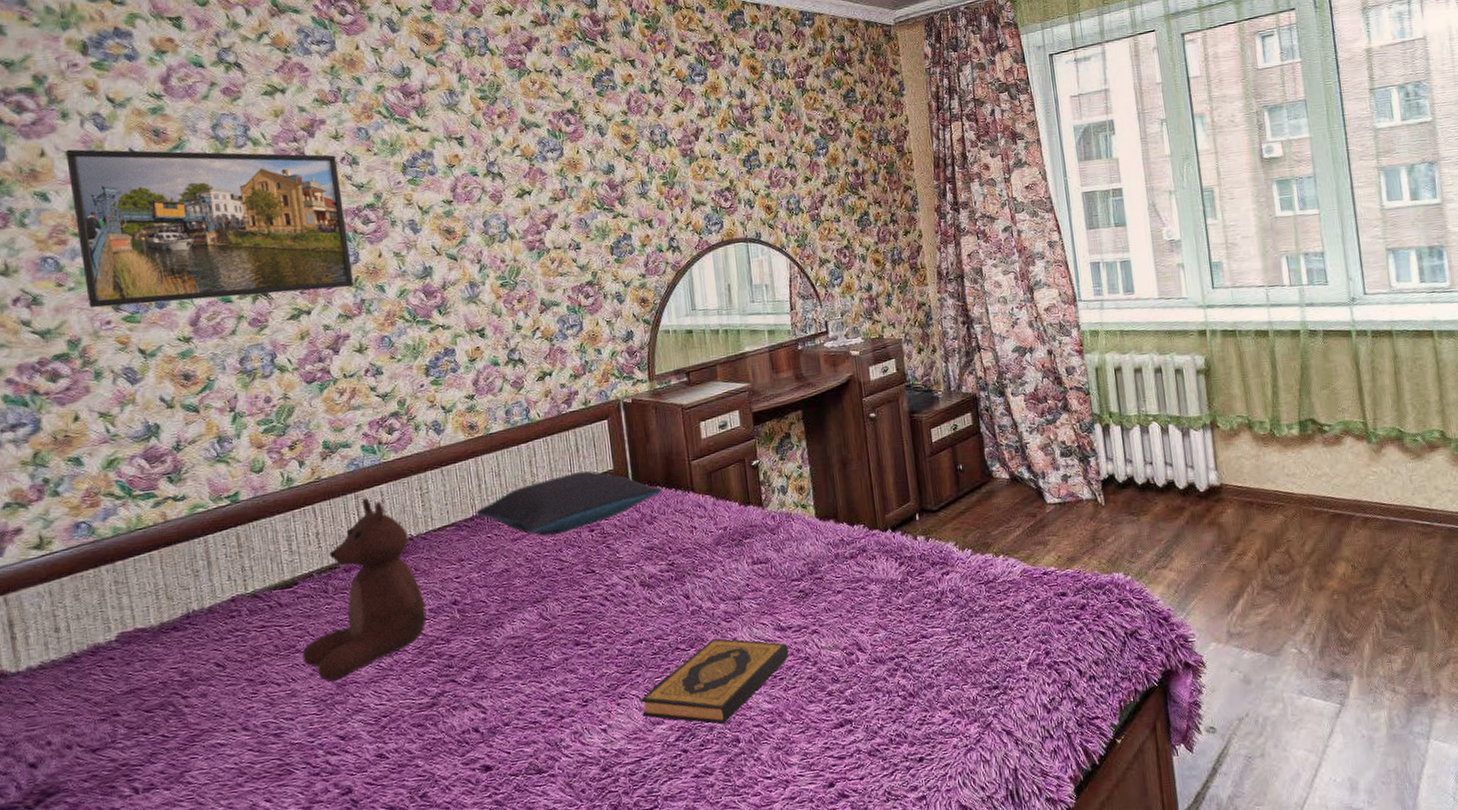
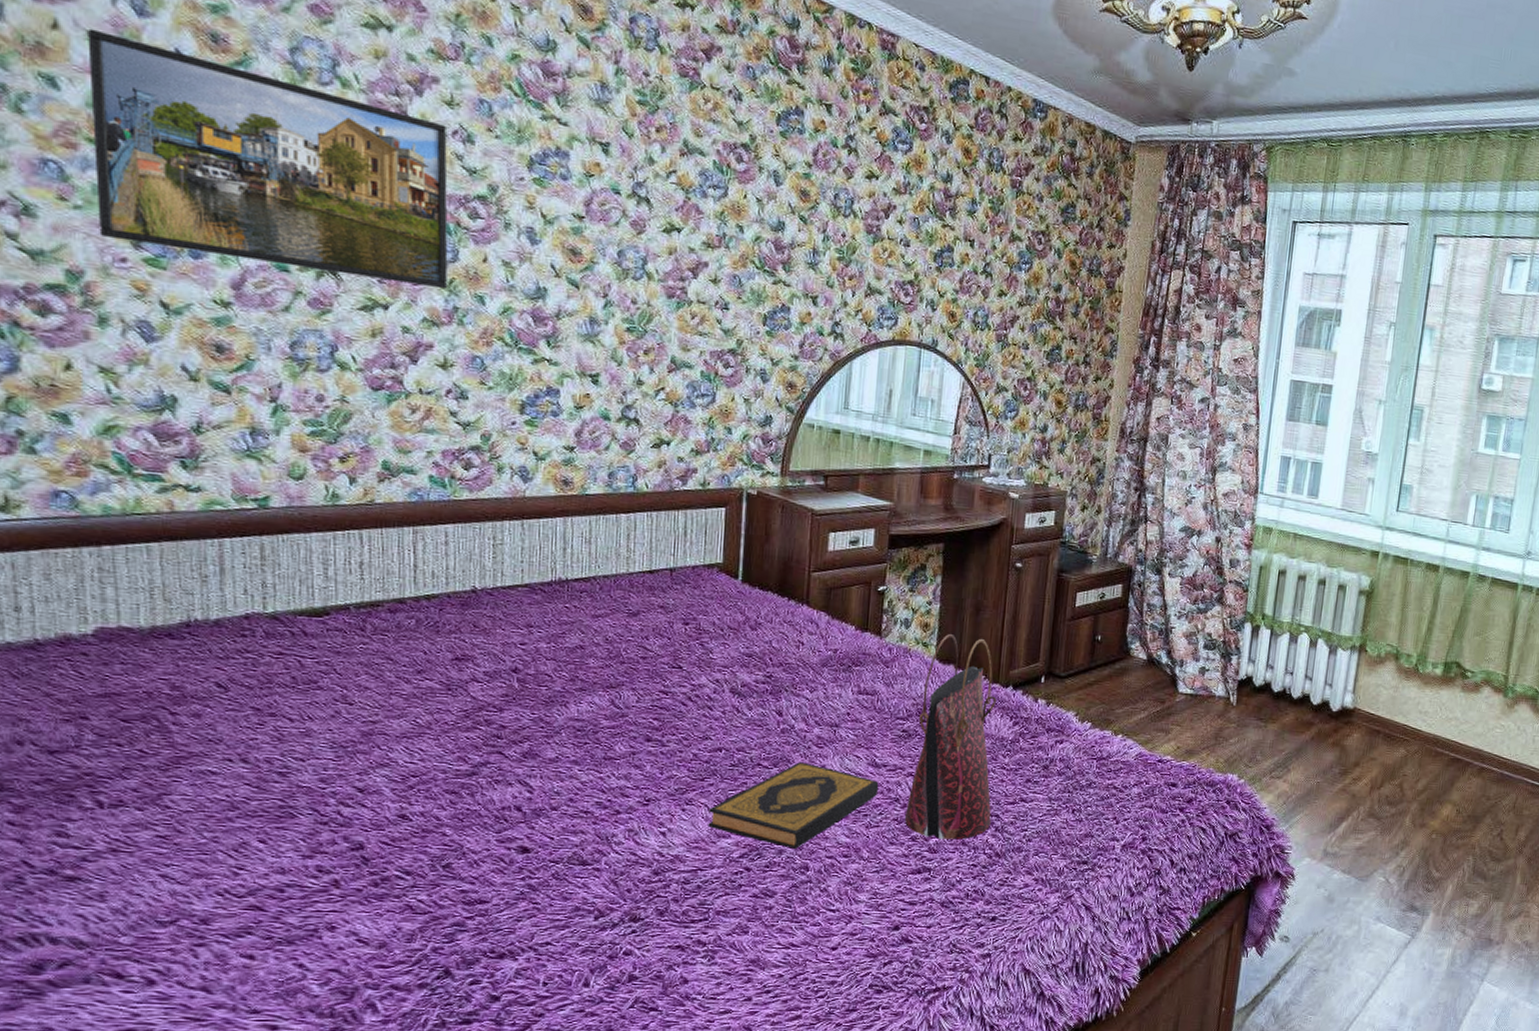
teddy bear: present [302,498,427,682] -> none [324,535,480,728]
pillow: present [476,471,663,536] -> none [556,557,775,620]
handbag: none [810,490,899,690] -> present [904,634,996,840]

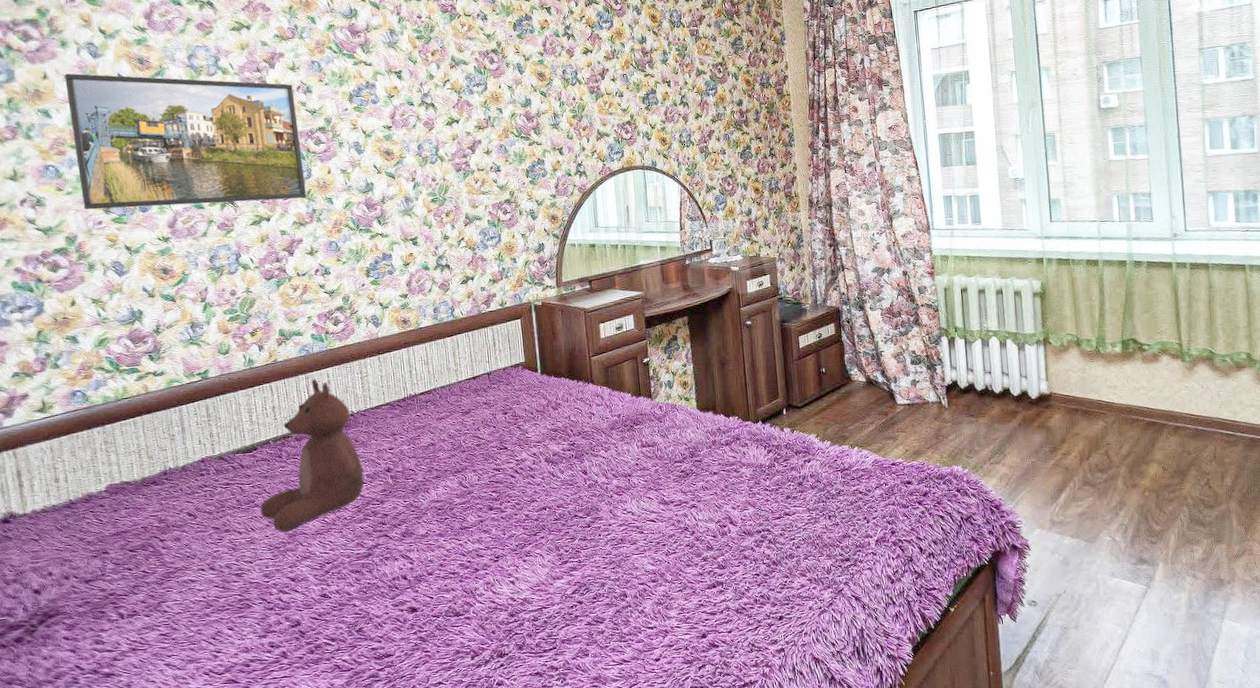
teddy bear: none [324,535,480,728] -> present [260,379,364,532]
hardback book: present [708,762,879,849] -> none [543,509,671,581]
handbag: present [904,634,996,840] -> none [691,386,764,557]

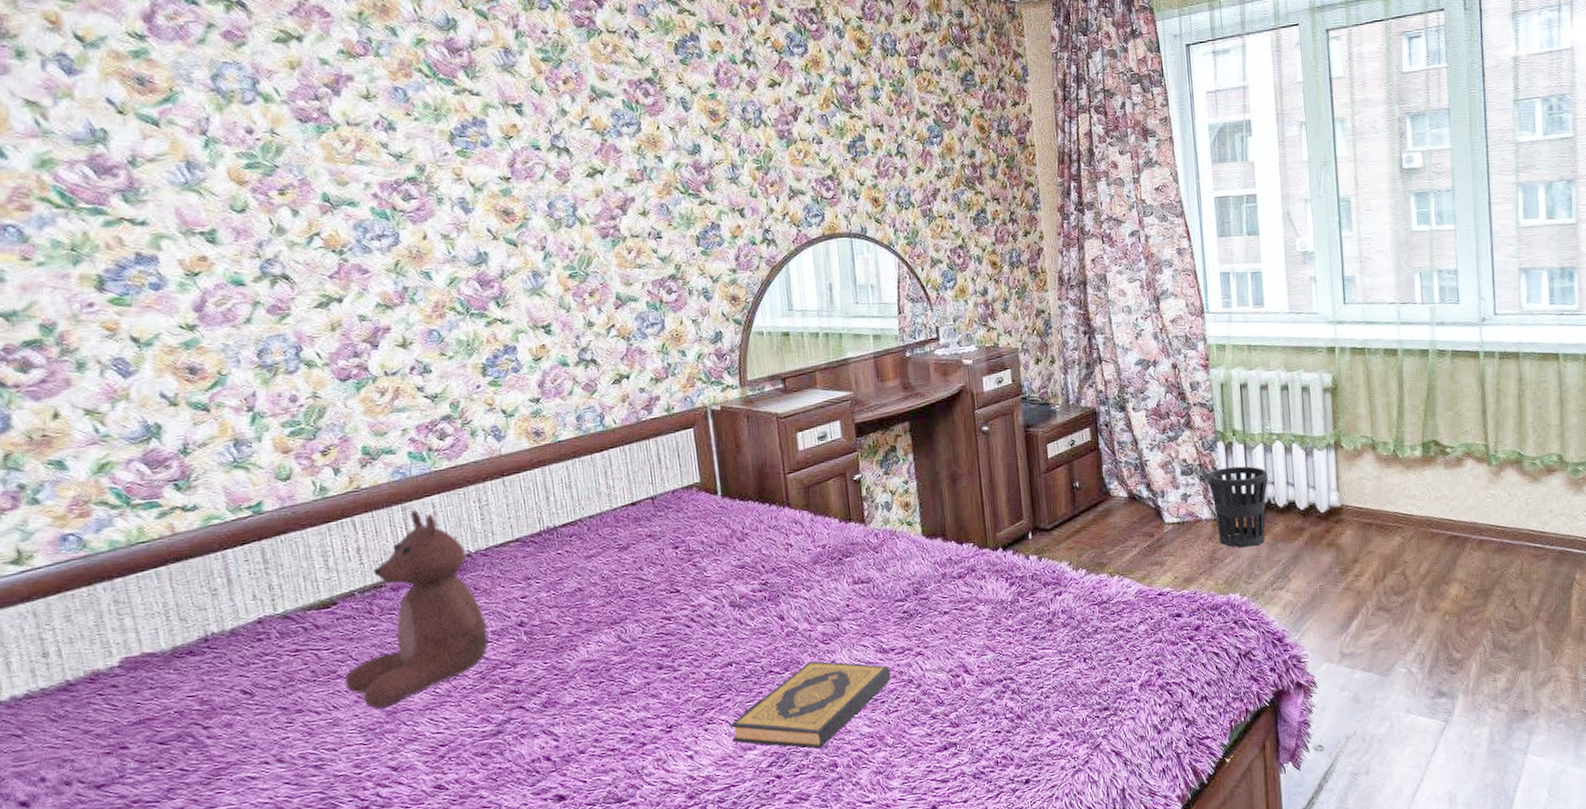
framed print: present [65,73,307,210] -> none [24,95,395,288]
hardback book: none [543,509,671,581] -> present [730,661,891,749]
wastebasket: none [934,357,985,427] -> present [1208,466,1268,548]

